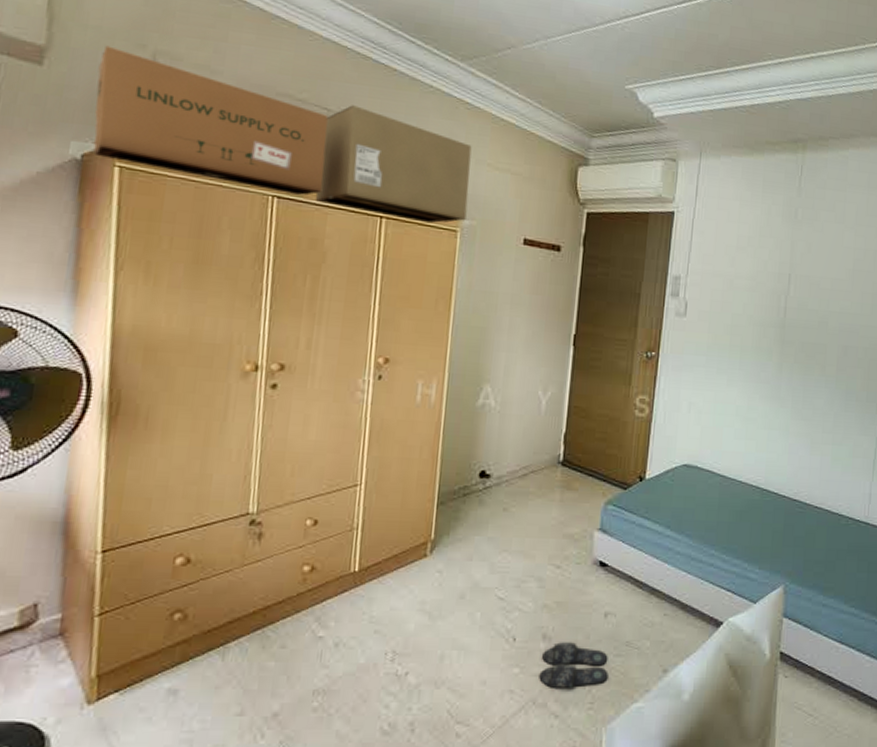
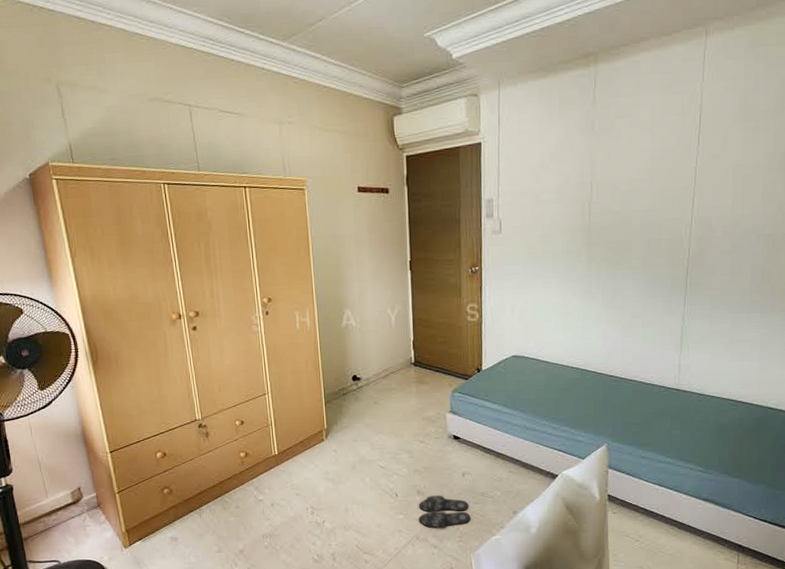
box: present [93,45,328,196] -> none [23,85,198,180]
box: present [314,105,472,224] -> none [189,97,309,187]

